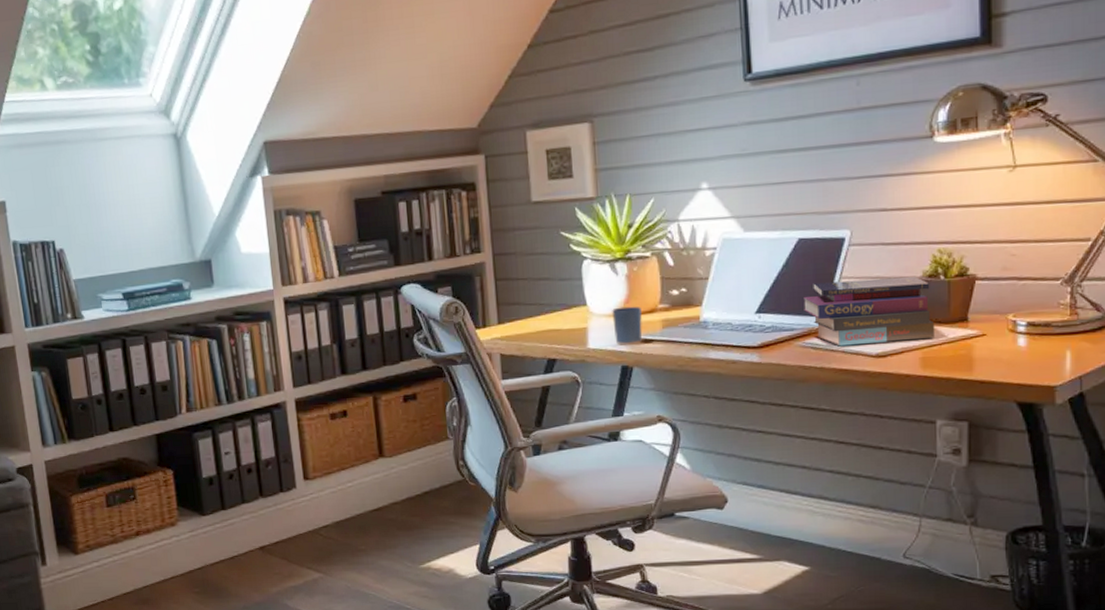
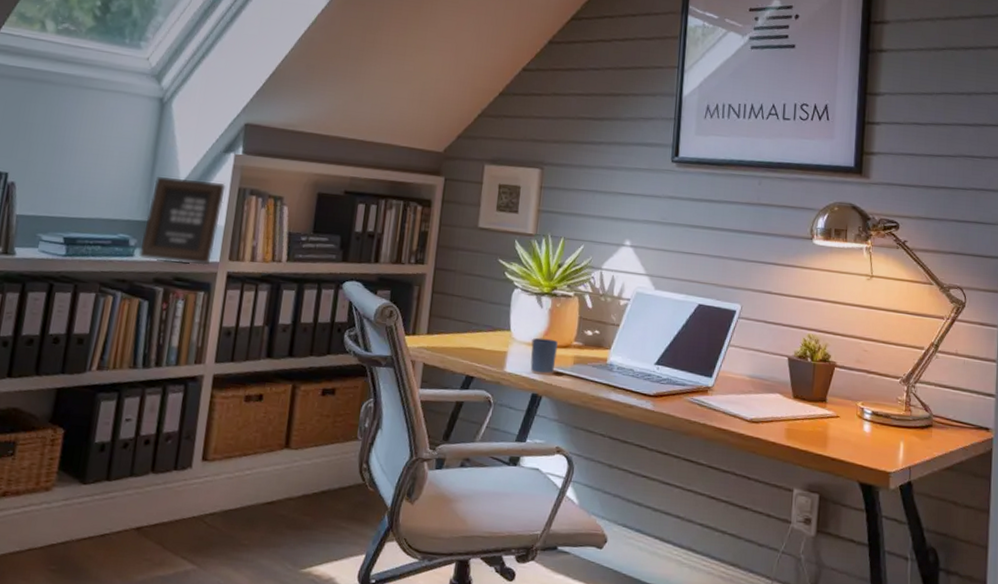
picture frame: none [191,208,265,300] -> present [138,177,226,266]
books: present [803,276,936,347] -> none [695,346,800,412]

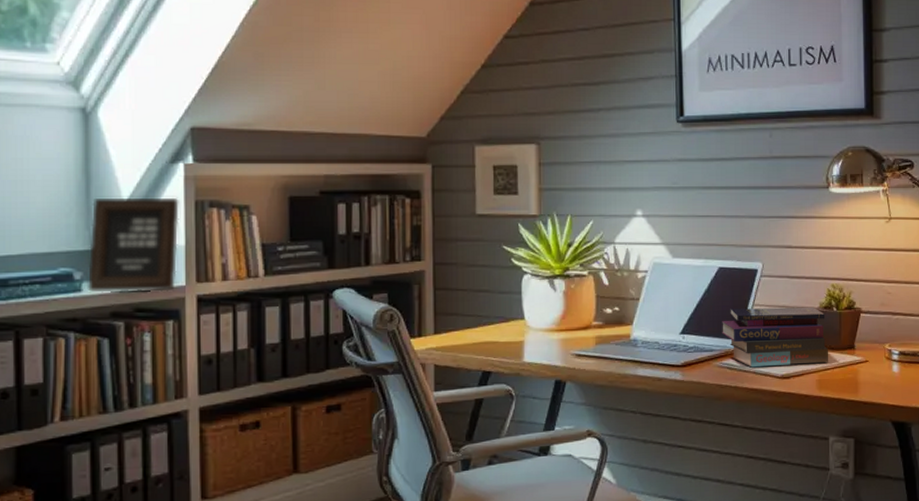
mug: present [530,337,558,375] -> none [549,322,577,360]
books: none [695,346,800,412] -> present [722,307,829,368]

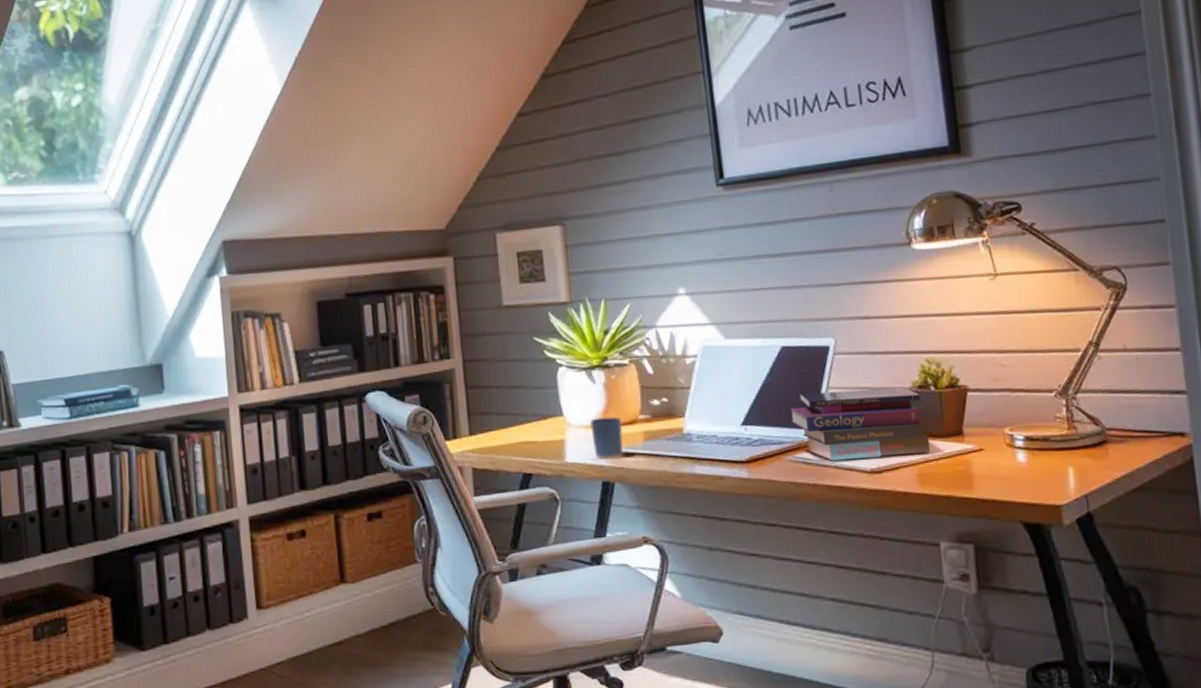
picture frame: present [87,197,179,293] -> none [142,310,220,408]
mug: none [549,322,577,360] -> present [590,416,623,459]

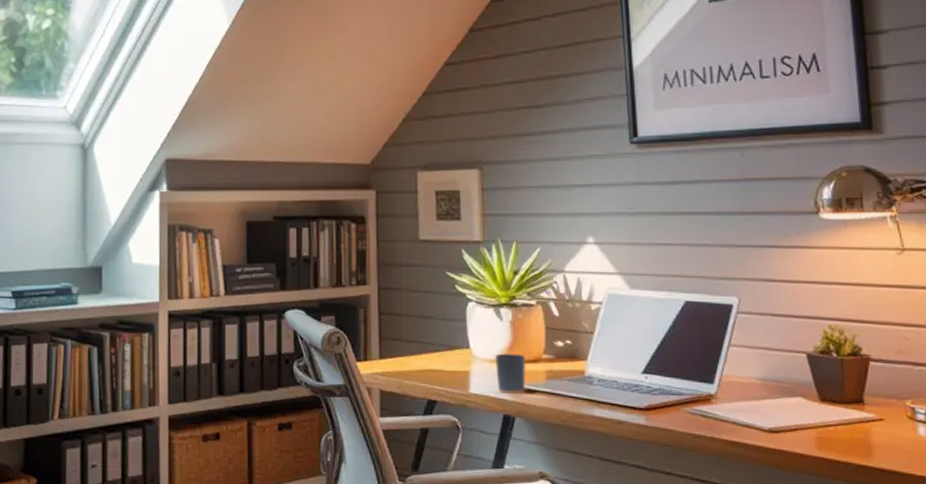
books: present [791,386,931,462] -> none [691,348,830,418]

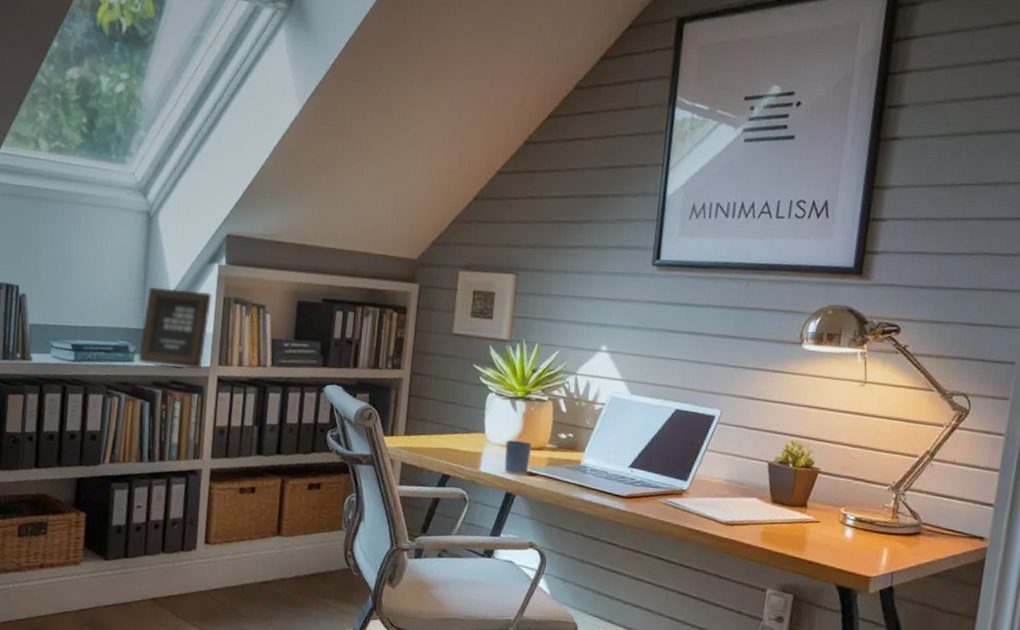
picture frame: none [81,221,155,307] -> present [137,287,212,370]

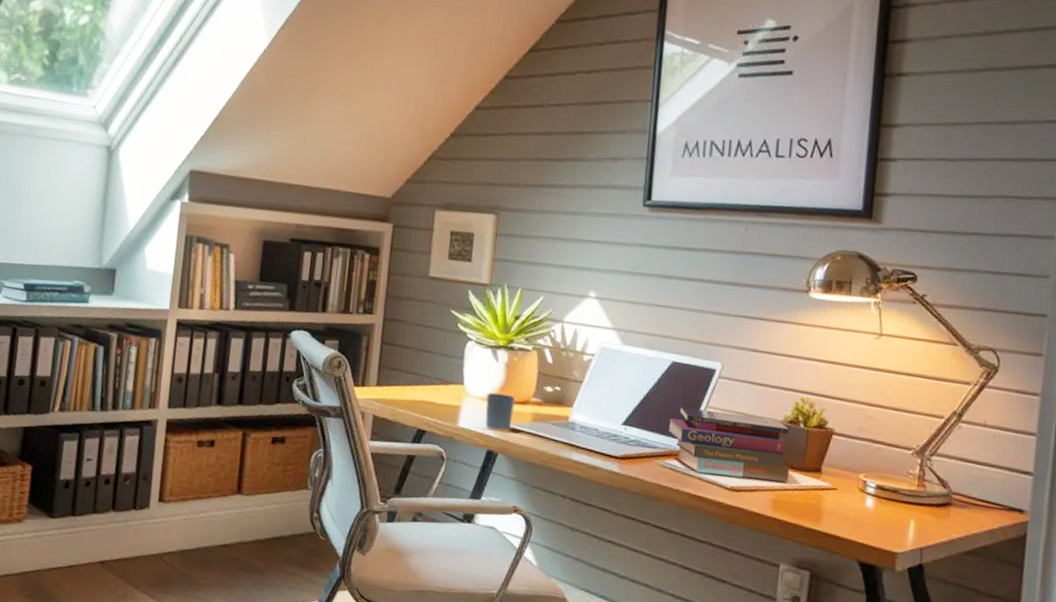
picture frame: present [137,287,212,370] -> none [92,225,173,313]
books: none [670,450,780,516] -> present [668,407,790,482]

